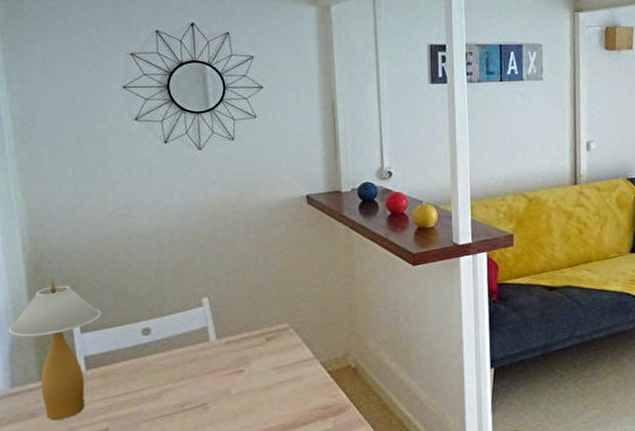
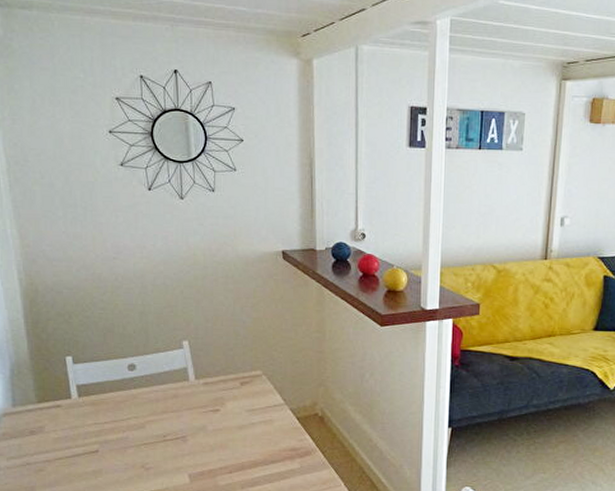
table lamp: present [8,279,101,421] -> none [8,312,91,439]

